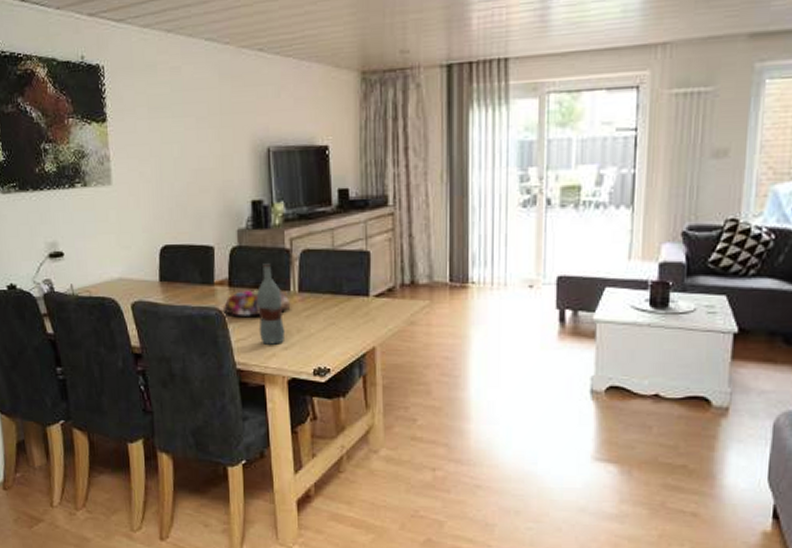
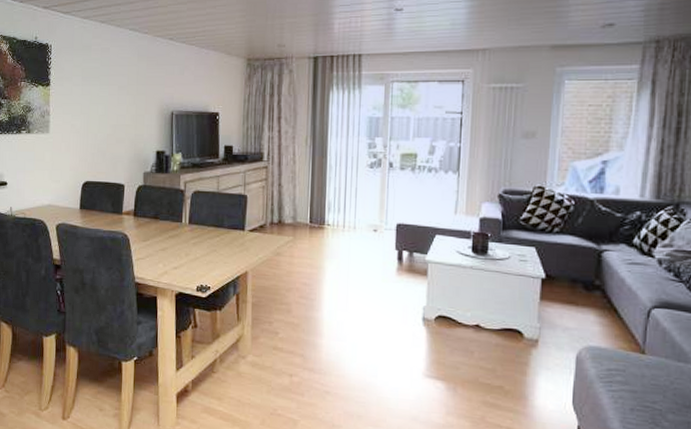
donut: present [222,289,291,316] -> none [127,220,182,241]
bottle: present [256,263,286,345] -> none [155,200,176,265]

